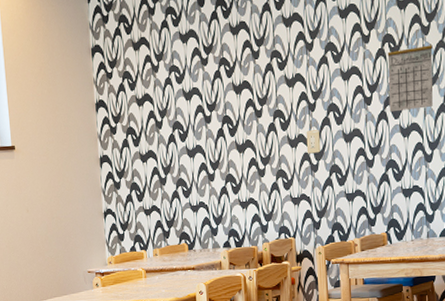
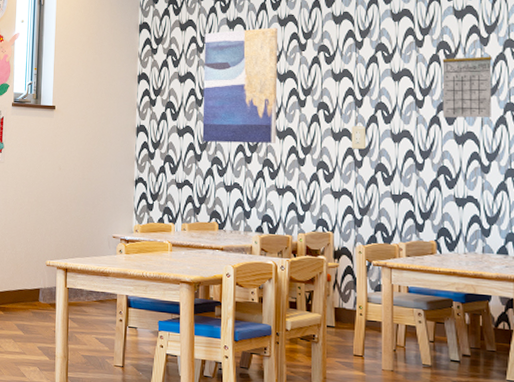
wall art: none [158,37,236,165] -> present [202,27,277,144]

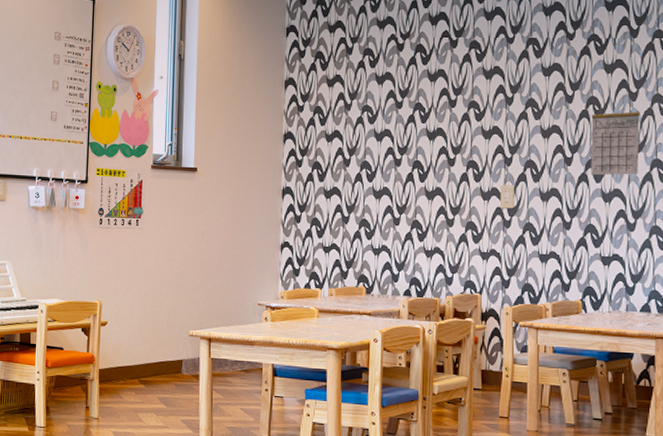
wall art: present [202,27,277,144] -> none [349,83,427,205]

